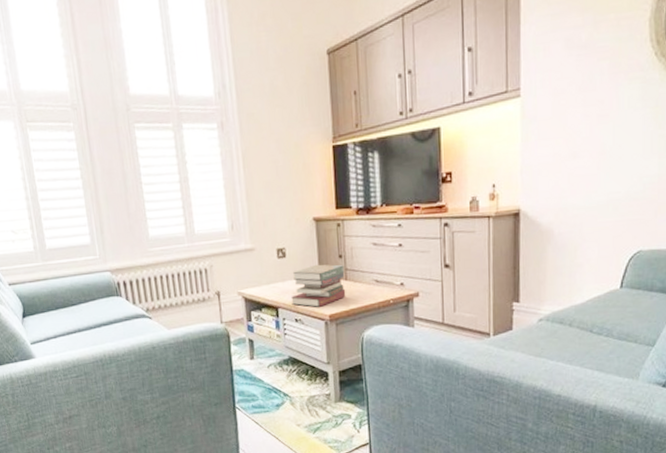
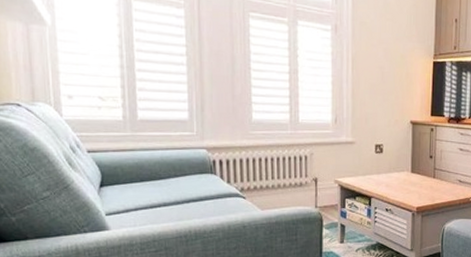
books: present [291,264,346,307] -> none [384,162,434,200]

